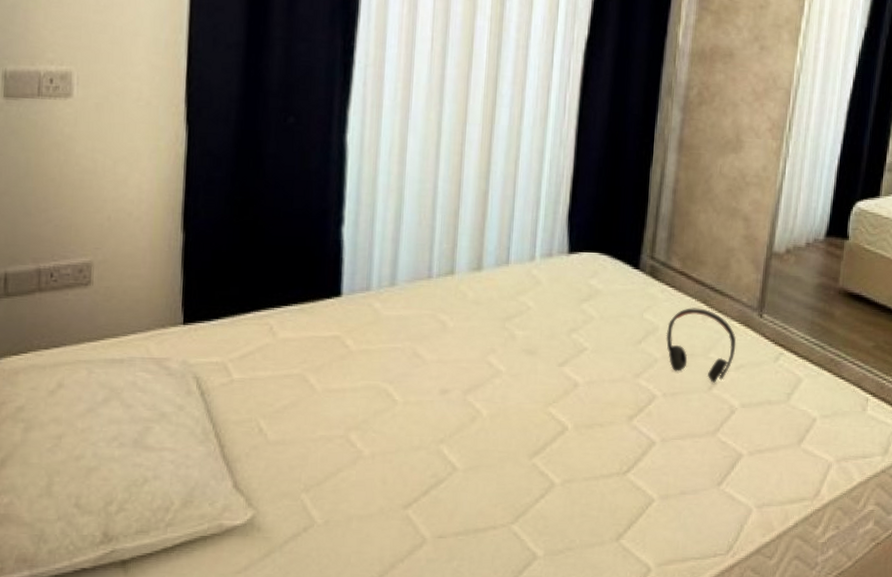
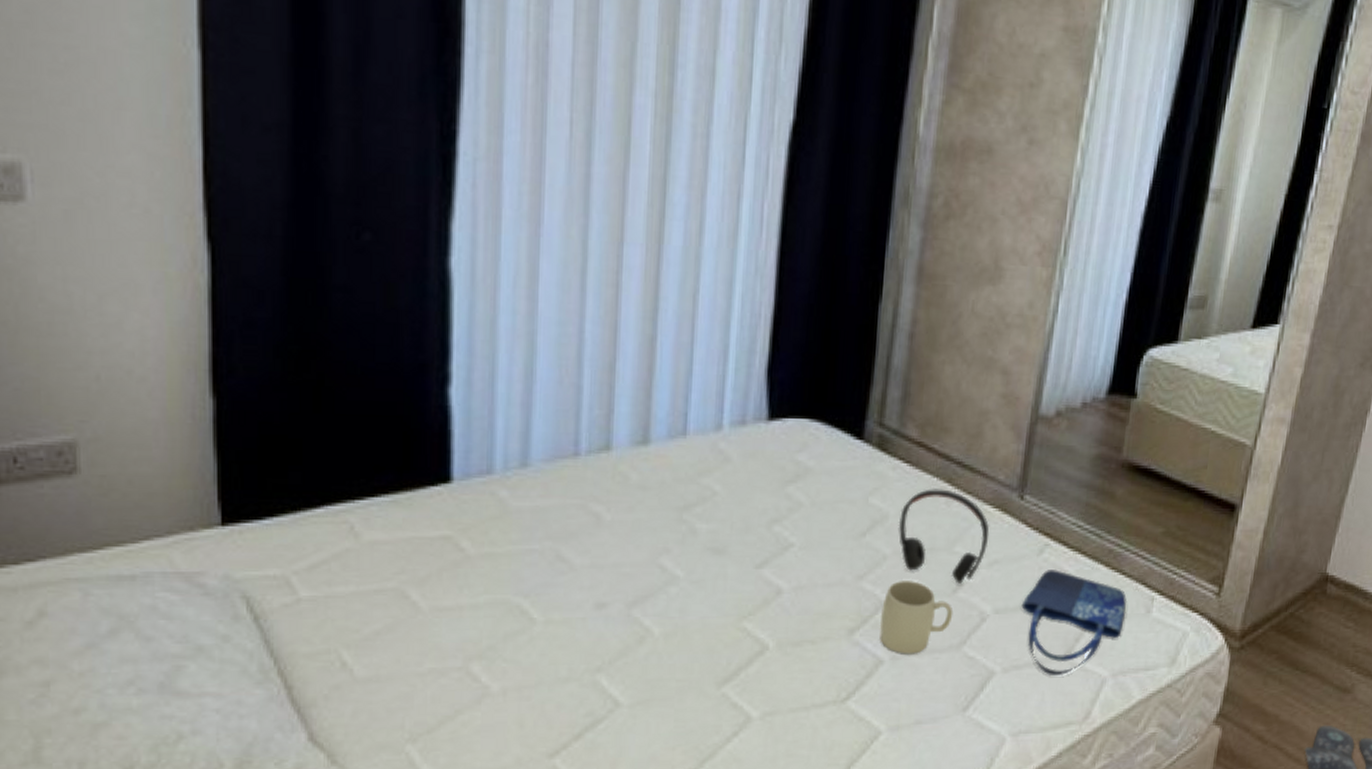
mug: none [652,379,709,438] -> present [879,581,954,654]
shopping bag: none [762,373,847,459] -> present [1021,570,1127,675]

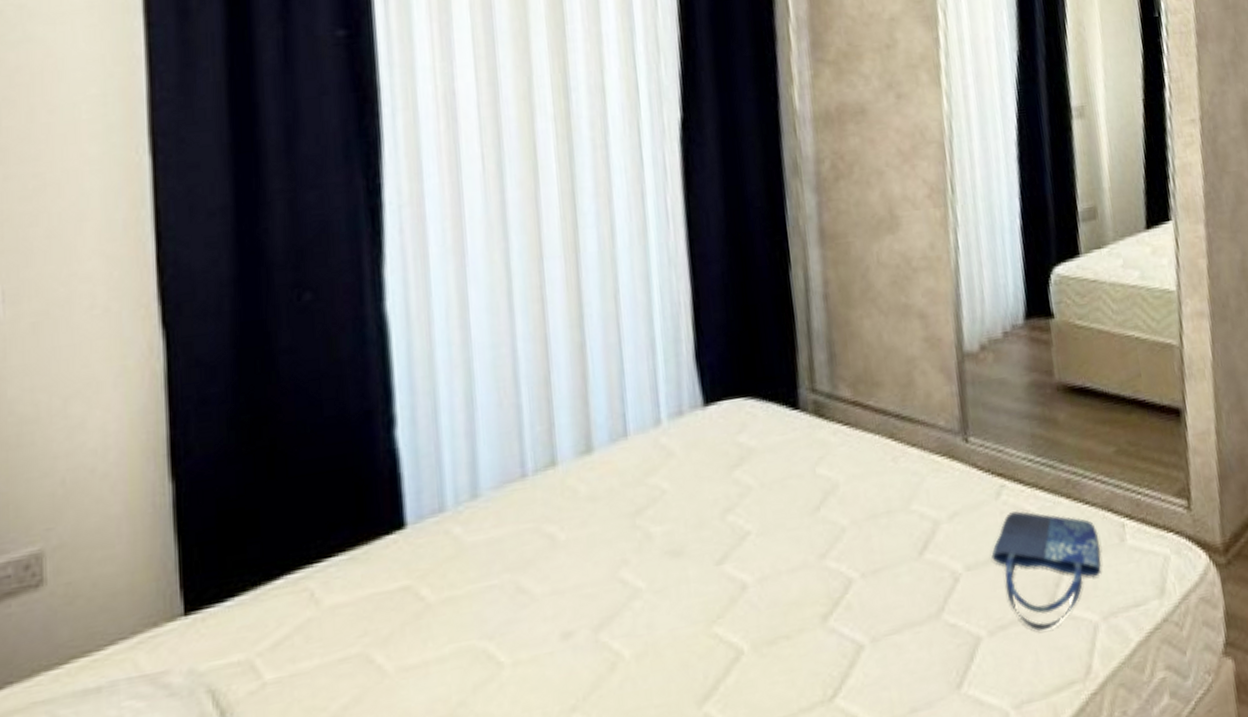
mug: present [879,581,954,654] -> none [850,549,925,634]
headphones: present [898,489,990,584] -> none [849,445,944,545]

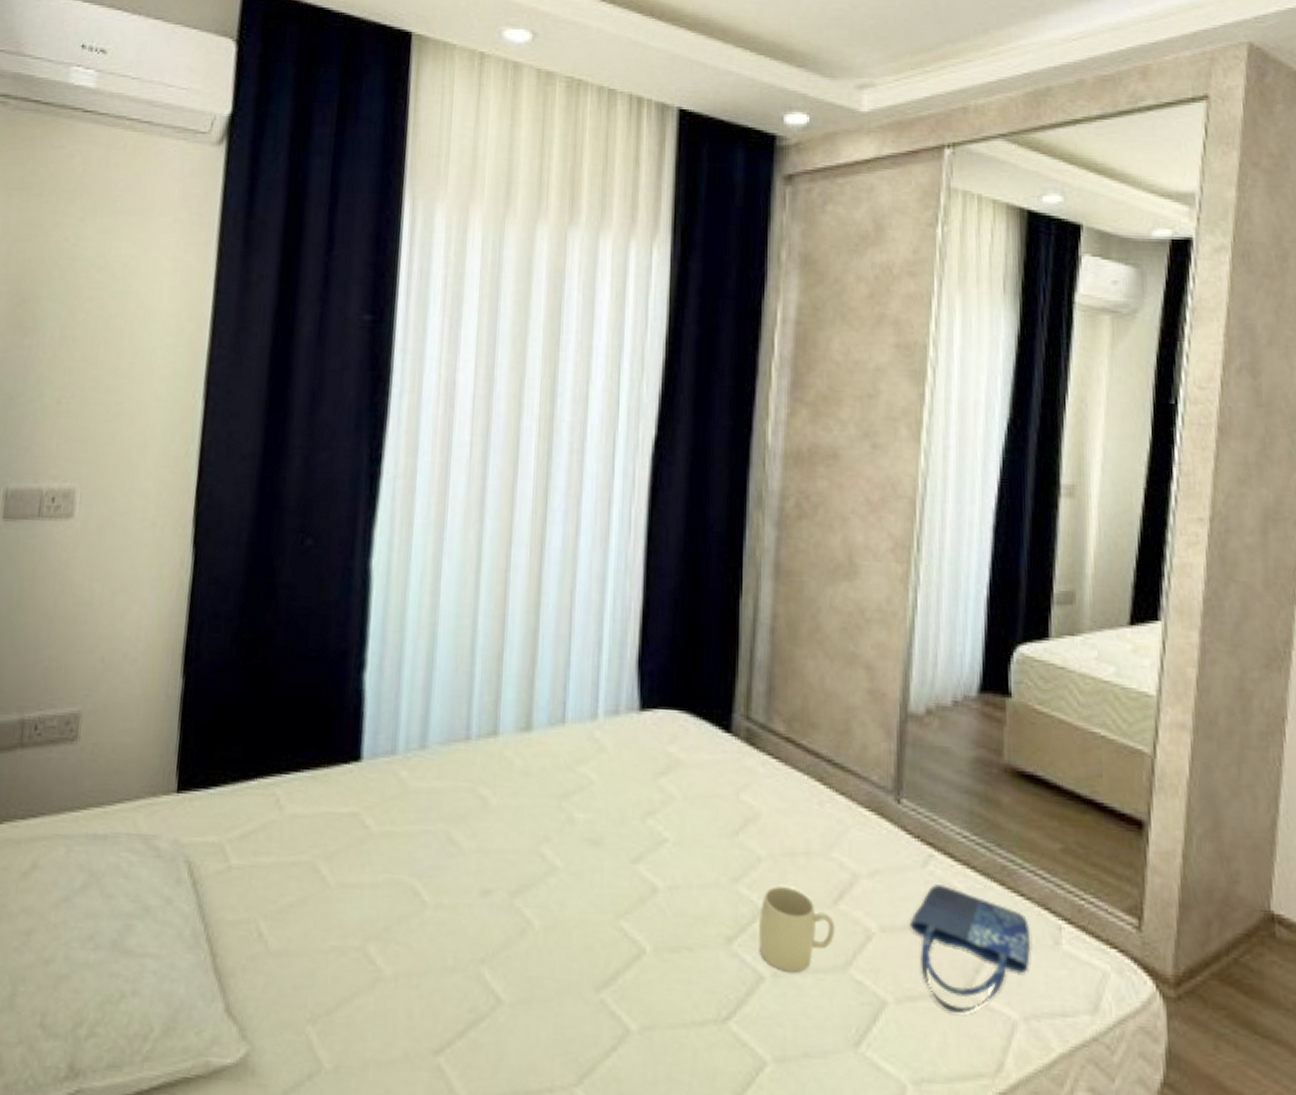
mug: none [850,549,925,634] -> present [758,886,836,973]

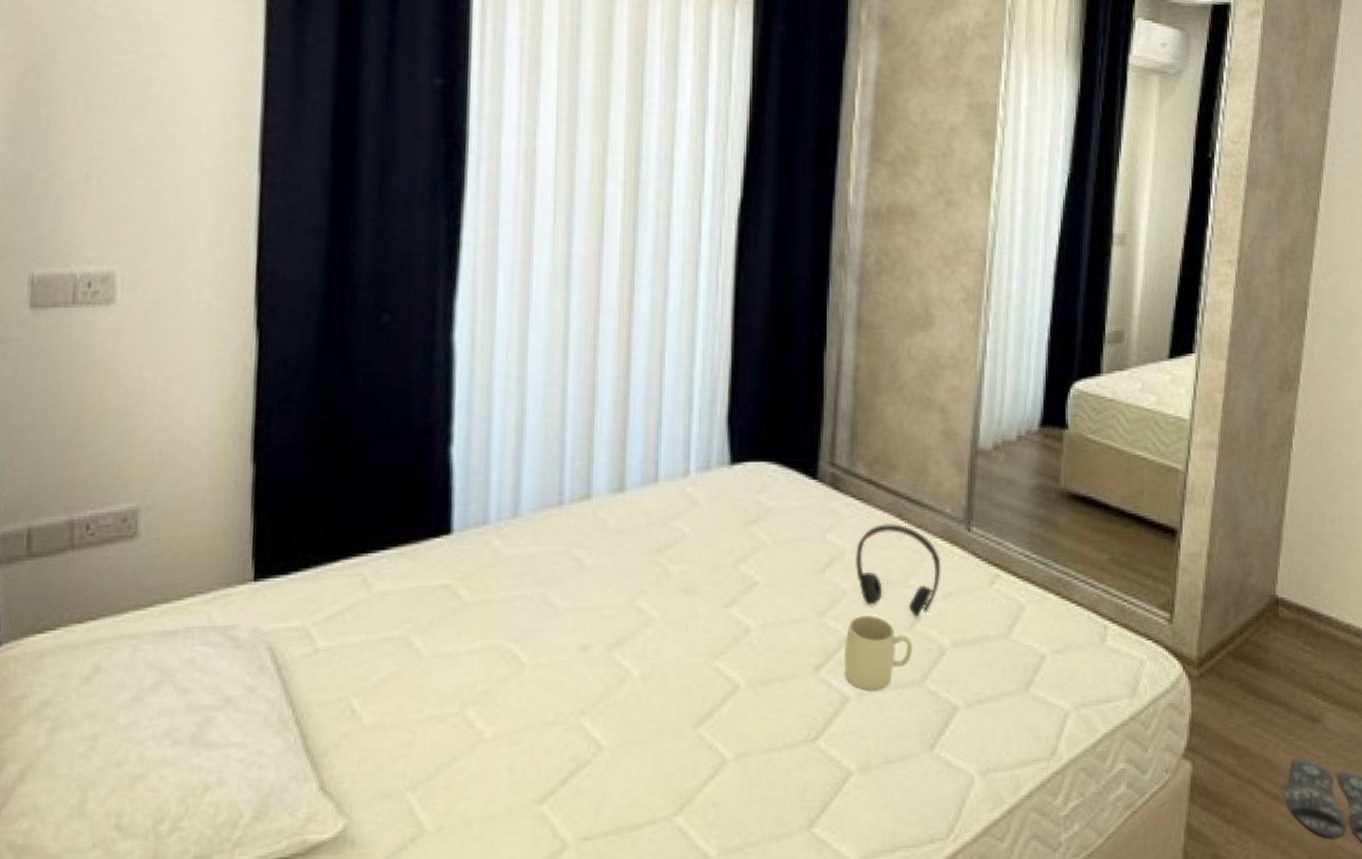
headphones: none [771,787,867,894] -> present [854,524,941,617]
shopping bag: present [909,884,1031,1013] -> none [978,600,1081,709]

